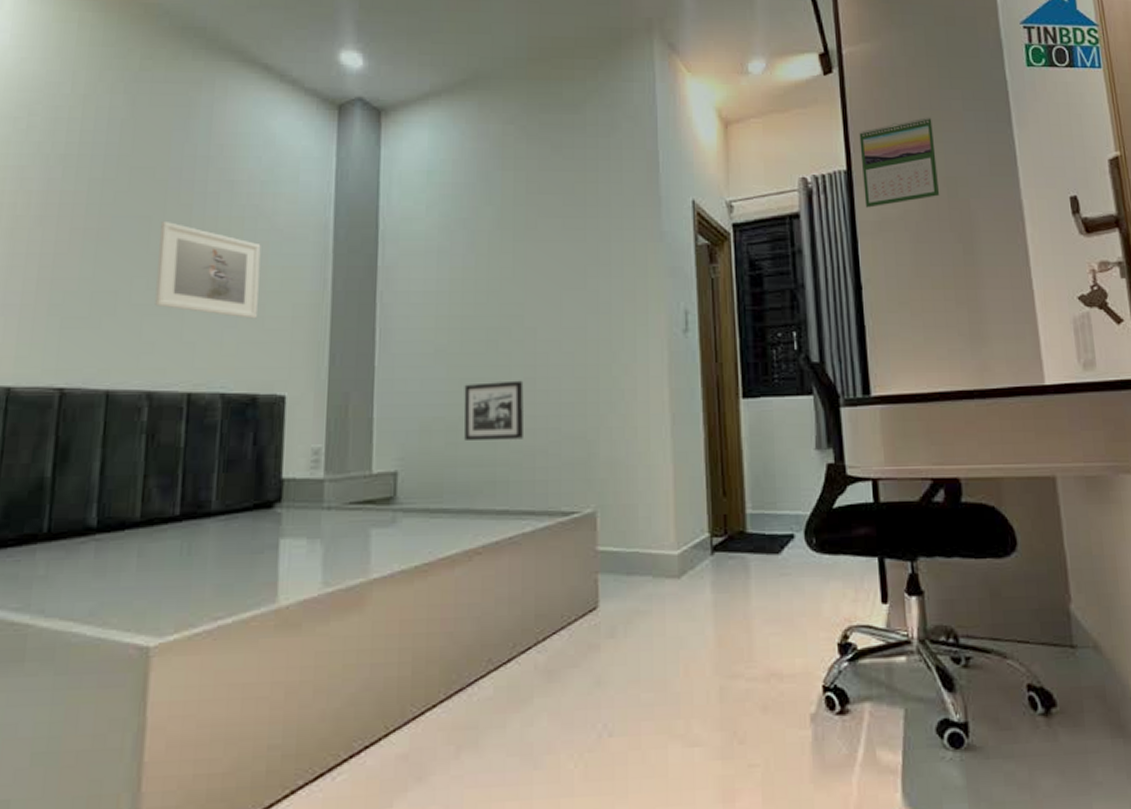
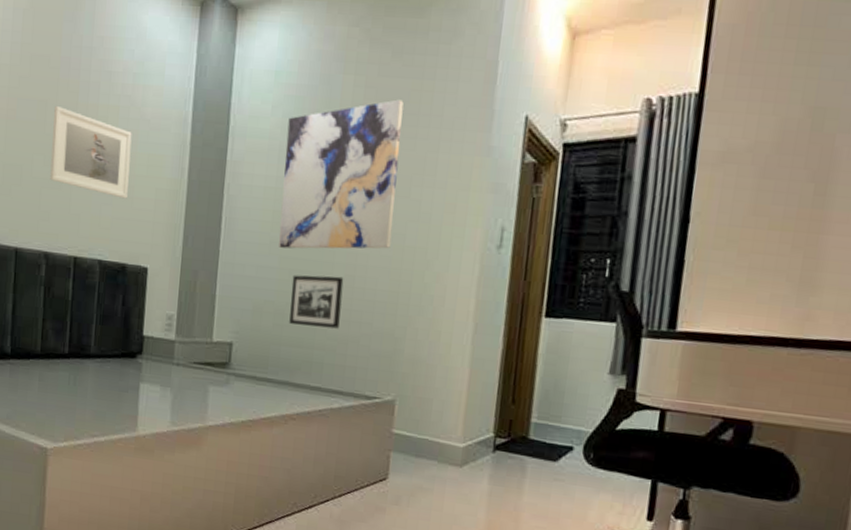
wall art: none [444,192,571,356] -> present [278,99,404,249]
calendar: present [859,117,940,208] -> none [711,35,813,137]

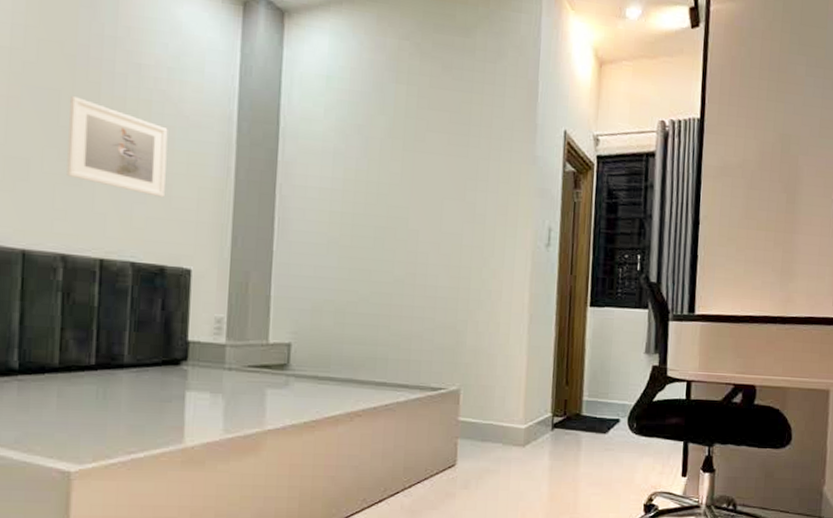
wall art: present [278,99,404,249] -> none [336,110,455,249]
picture frame: present [289,275,344,329] -> none [351,274,405,325]

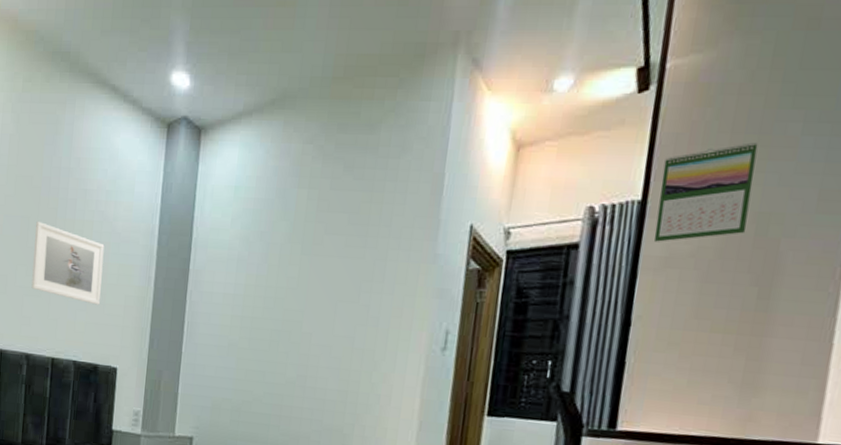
calendar: none [711,78,778,155] -> present [654,142,758,242]

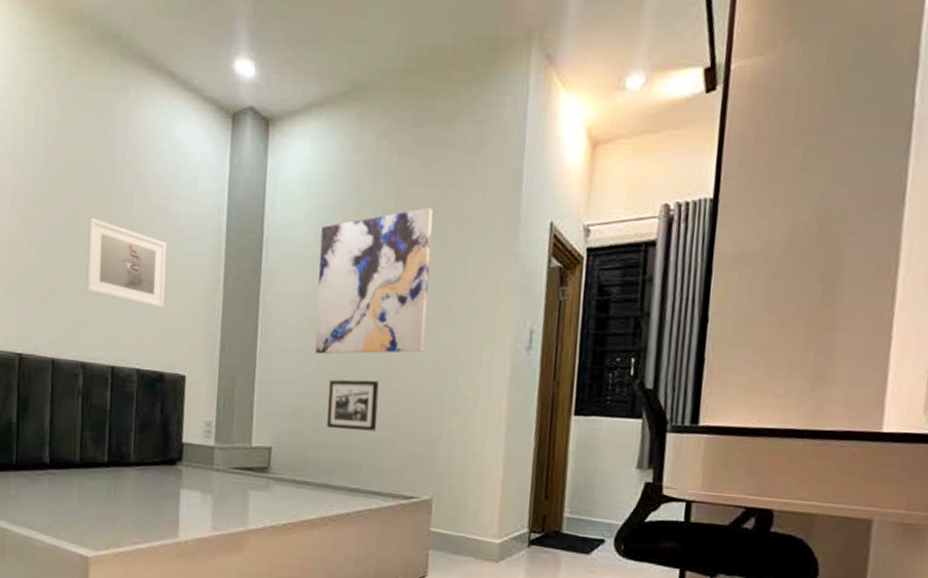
wall art: none [236,211,354,351] -> present [314,207,433,354]
picture frame: none [245,375,296,425] -> present [327,379,380,431]
calendar: present [654,142,758,242] -> none [726,143,818,240]

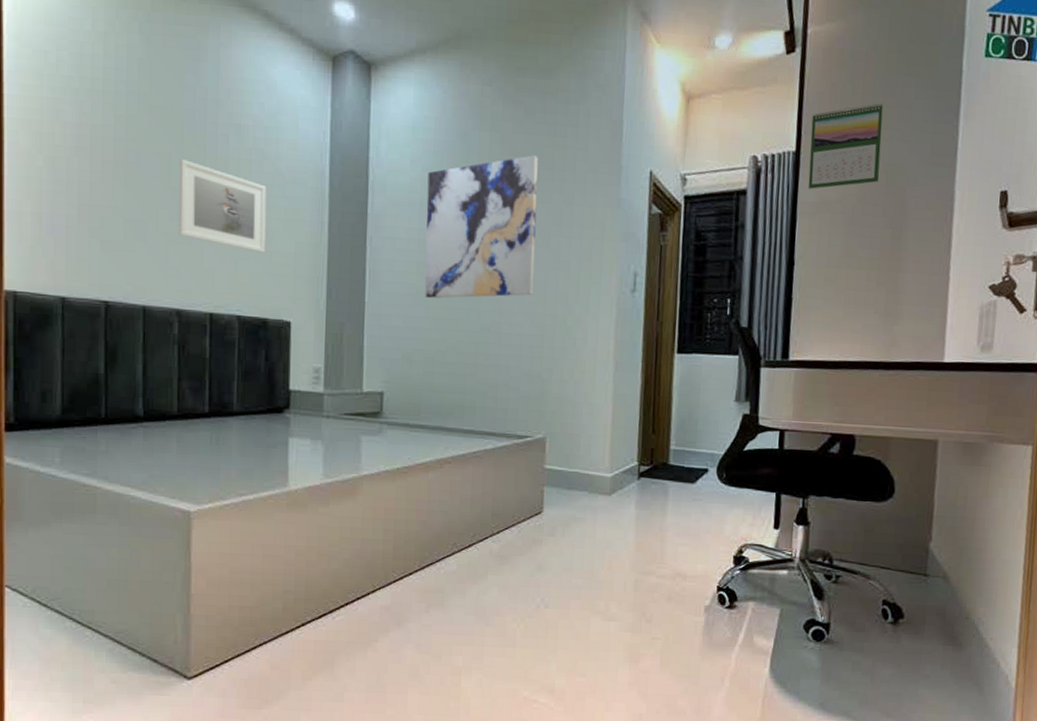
picture frame: present [327,379,380,431] -> none [439,323,491,373]
calendar: none [726,143,818,240] -> present [808,103,884,189]

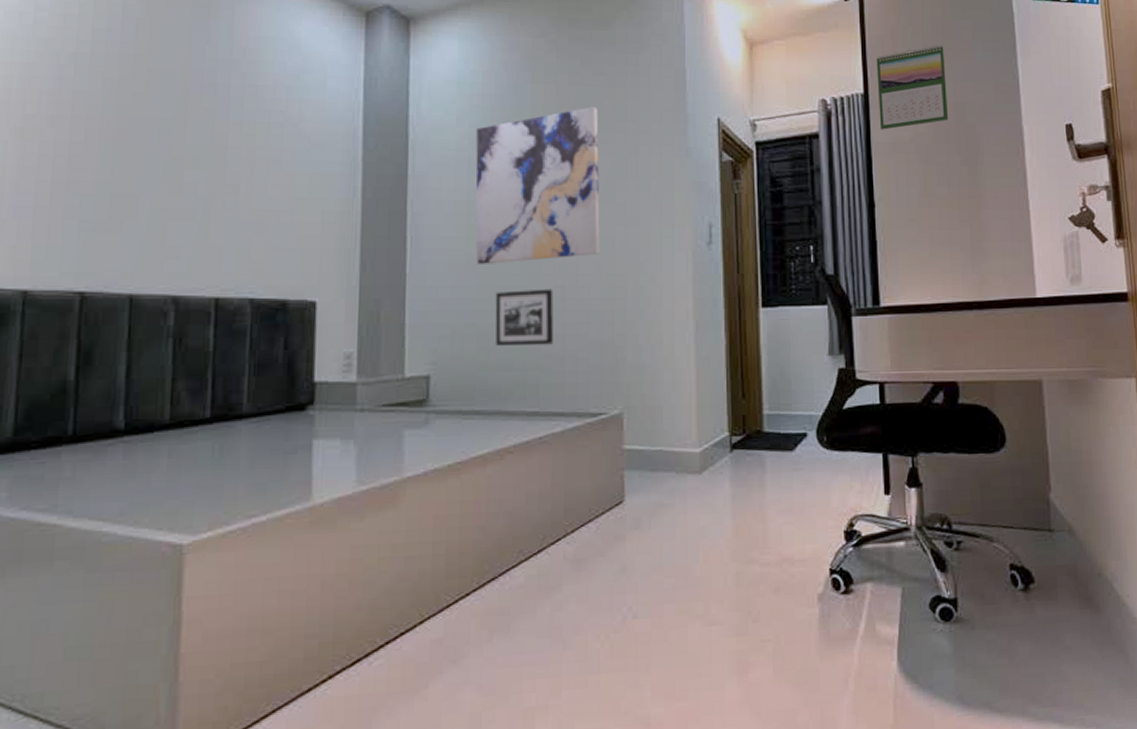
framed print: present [178,159,267,253] -> none [178,125,288,225]
picture frame: none [439,323,491,373] -> present [495,288,553,346]

